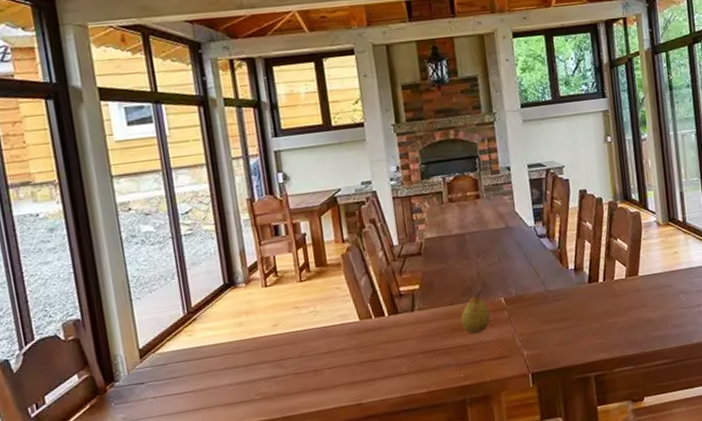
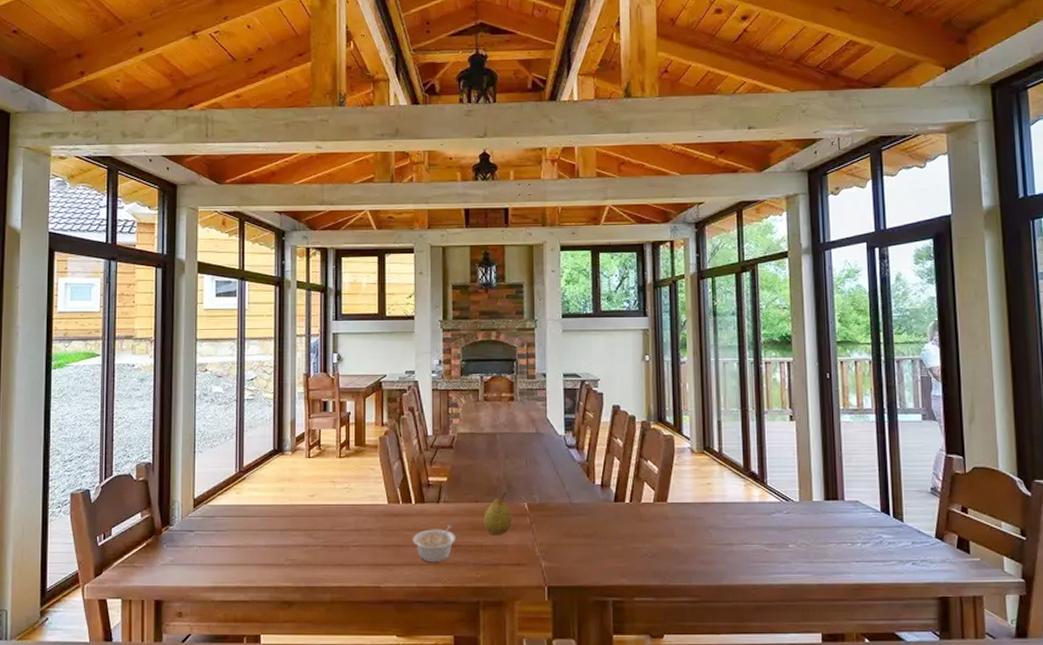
legume: none [389,329,435,371] -> present [412,524,456,563]

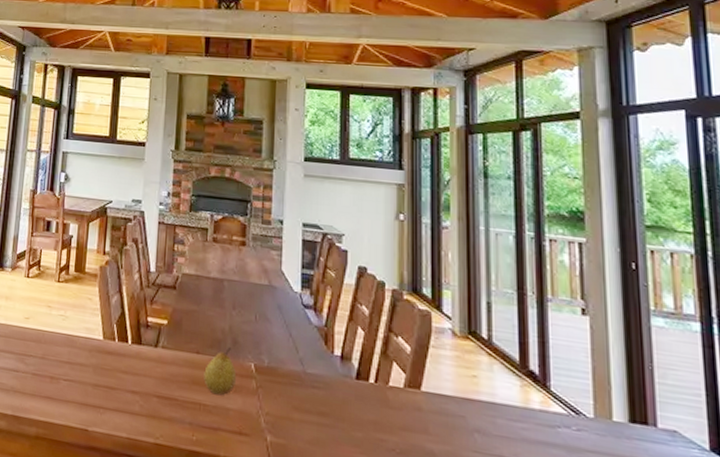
legume: present [412,524,456,563] -> none [125,373,172,414]

